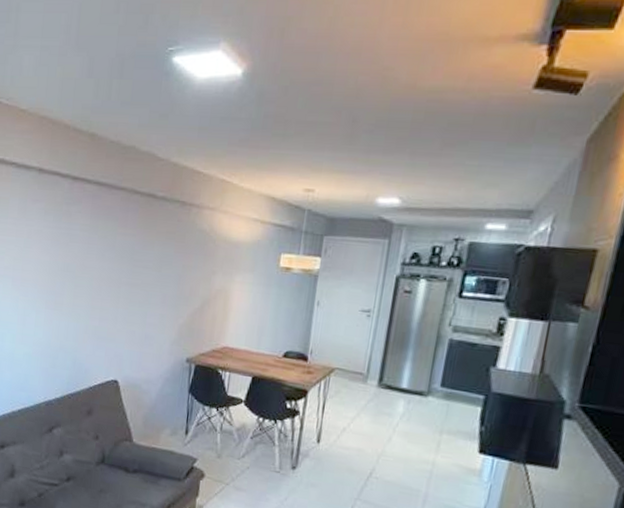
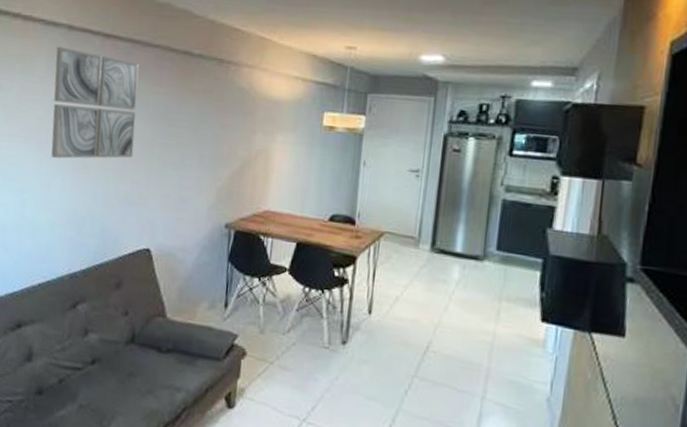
wall art: none [26,189,106,296] -> present [51,46,139,159]

